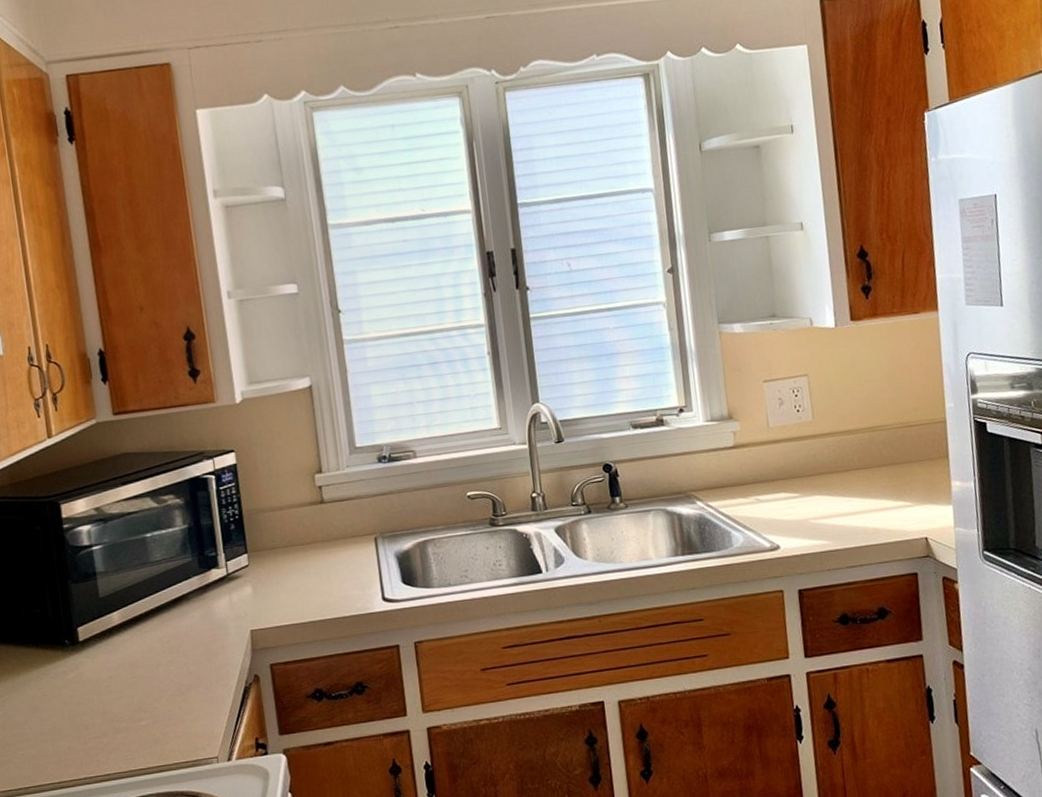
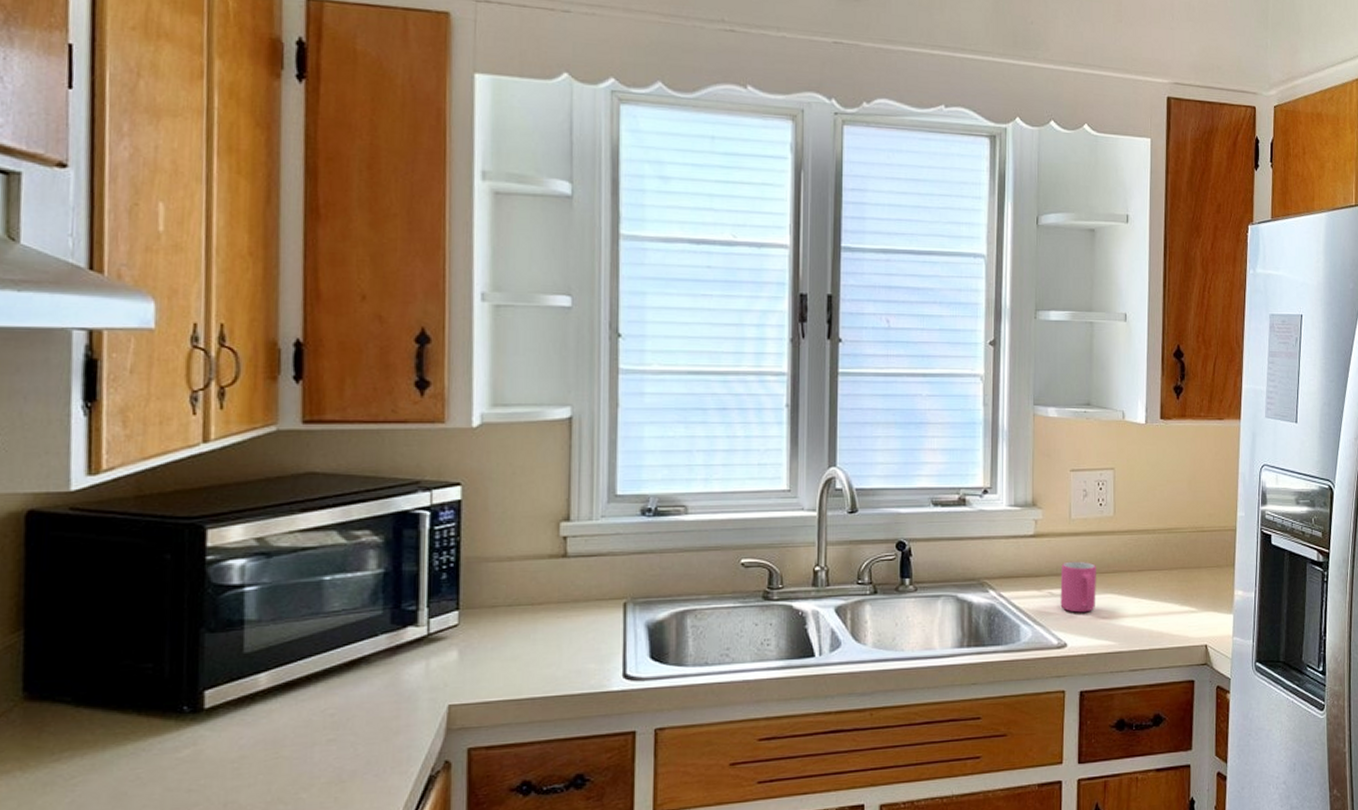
mug: none [765,466,805,516] -> present [1060,561,1096,613]

